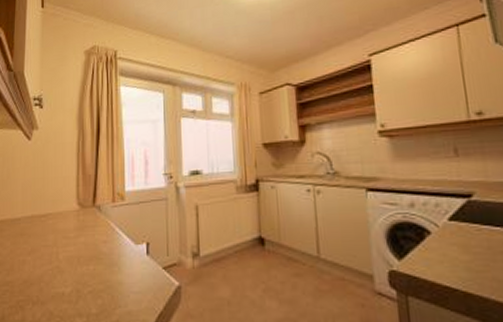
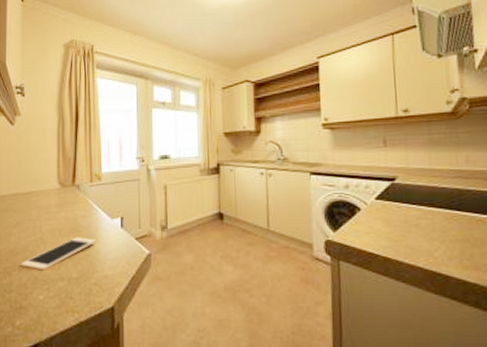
cell phone: none [35,265,119,305] -> present [21,237,97,270]

